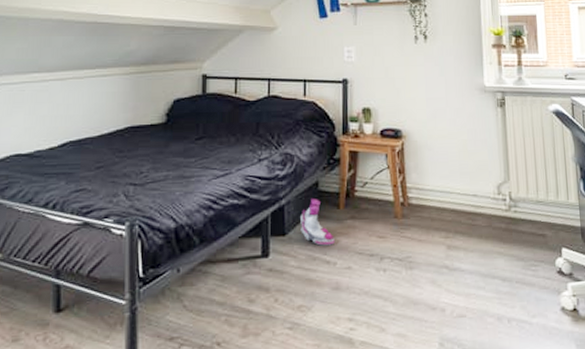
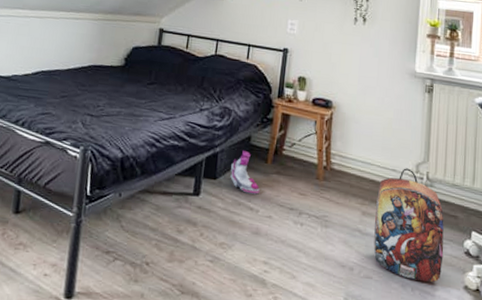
backpack: none [460,191,537,311] -> present [373,168,444,282]

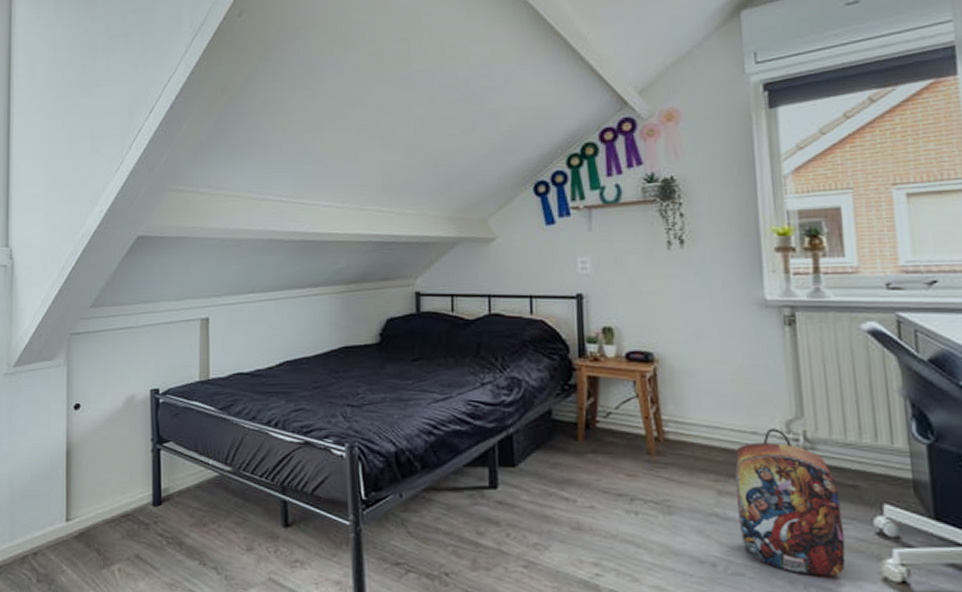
boots: present [230,151,260,195] -> none [532,428,573,481]

